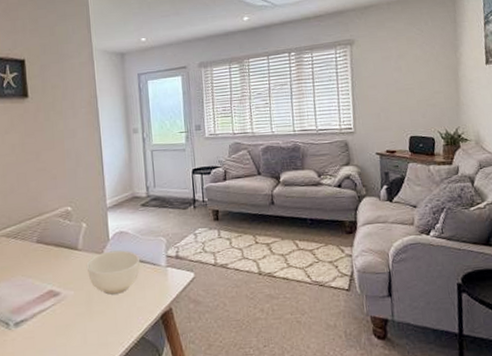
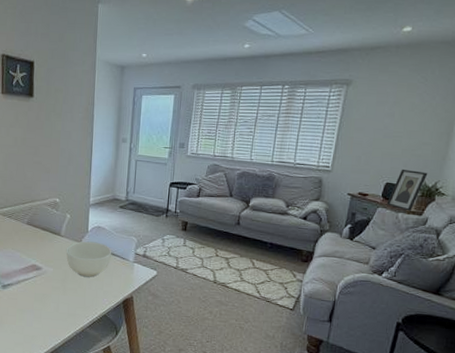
picture frame: none [416,120,447,162] -> present [387,169,428,211]

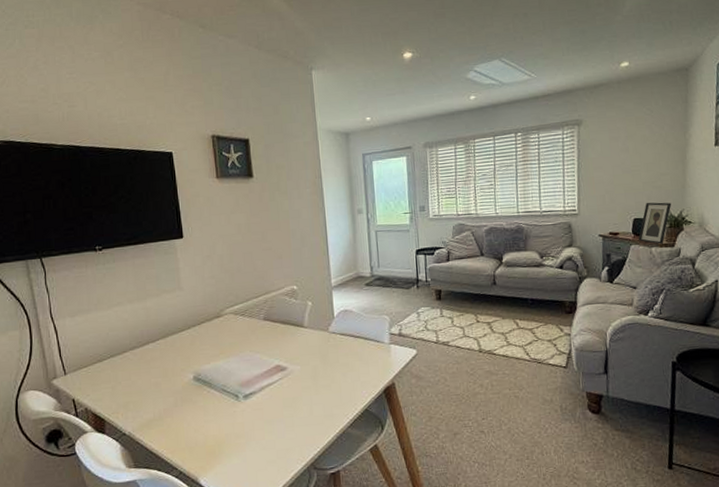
bowl: present [66,241,111,277] -> none [312,327,364,370]

